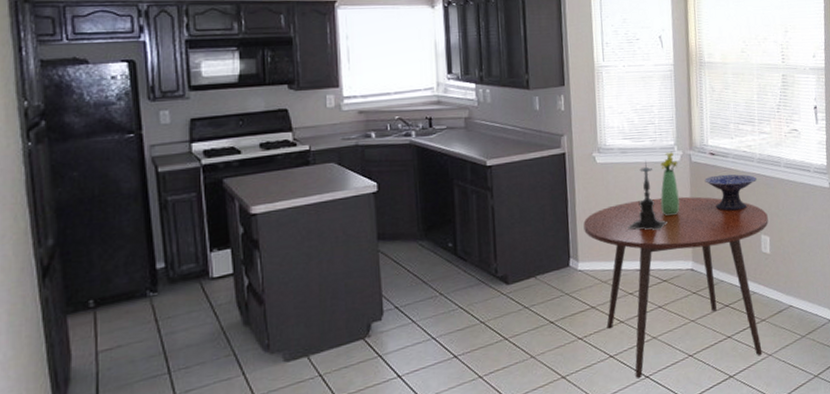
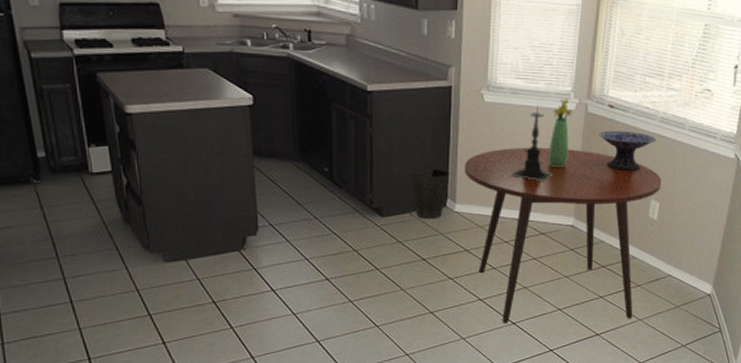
waste basket: none [531,230,571,281] -> present [409,168,450,219]

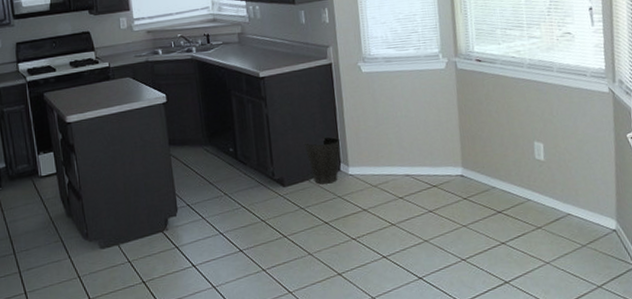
dining table: present [464,147,661,324] -> none [352,103,542,280]
candle holder: present [509,106,554,182] -> none [394,69,436,137]
bouquet: present [548,98,572,168] -> none [425,59,447,123]
decorative bowl: present [599,130,656,171] -> none [471,80,527,118]

